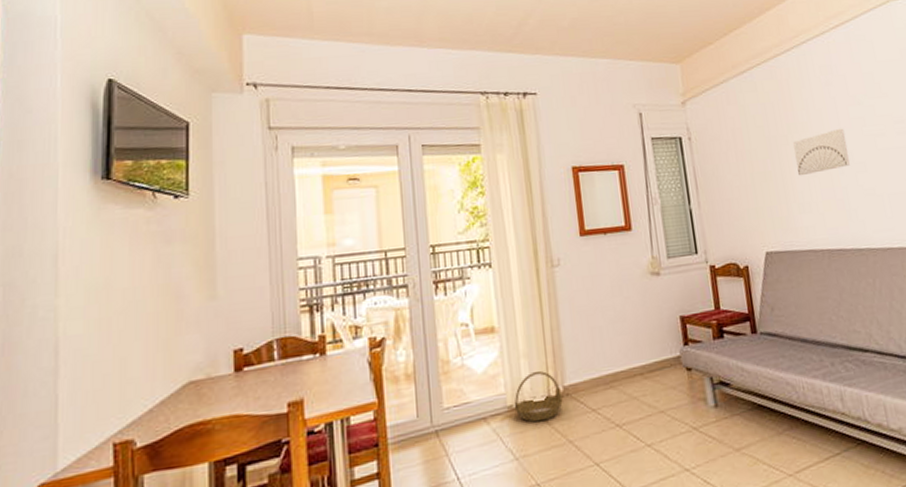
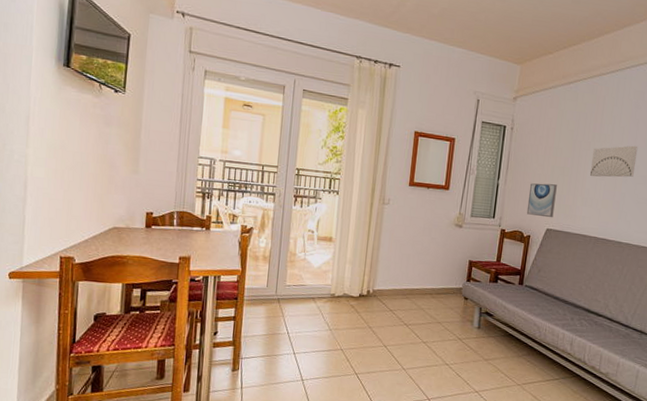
basket: present [514,370,563,422] -> none [335,275,371,310]
wall art: none [730,195,770,240] -> present [526,183,557,218]

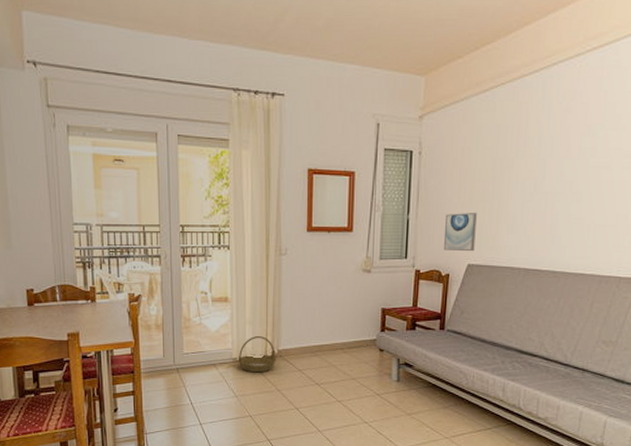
basket: none [335,275,371,310] -> present [238,335,276,373]
wall art: present [590,145,638,177] -> none [515,157,571,200]

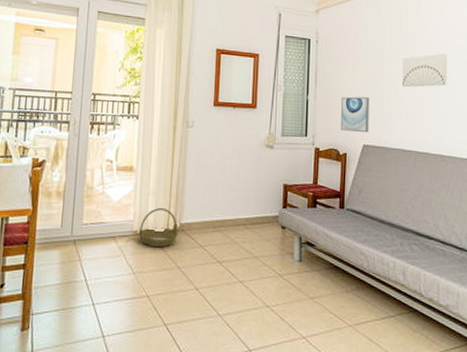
wall art: none [515,157,571,200] -> present [402,53,448,88]

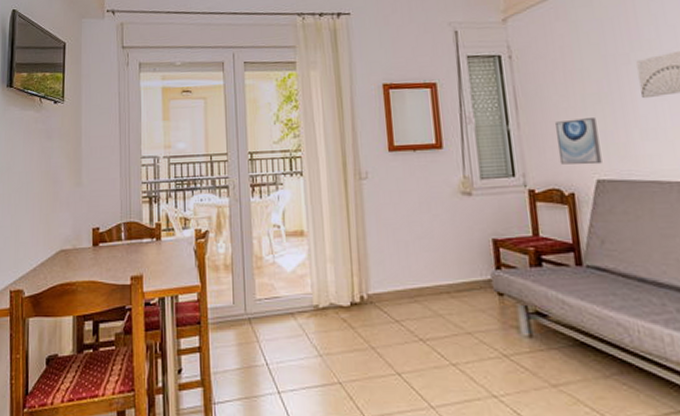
basket: present [138,207,178,248] -> none [319,276,367,324]

